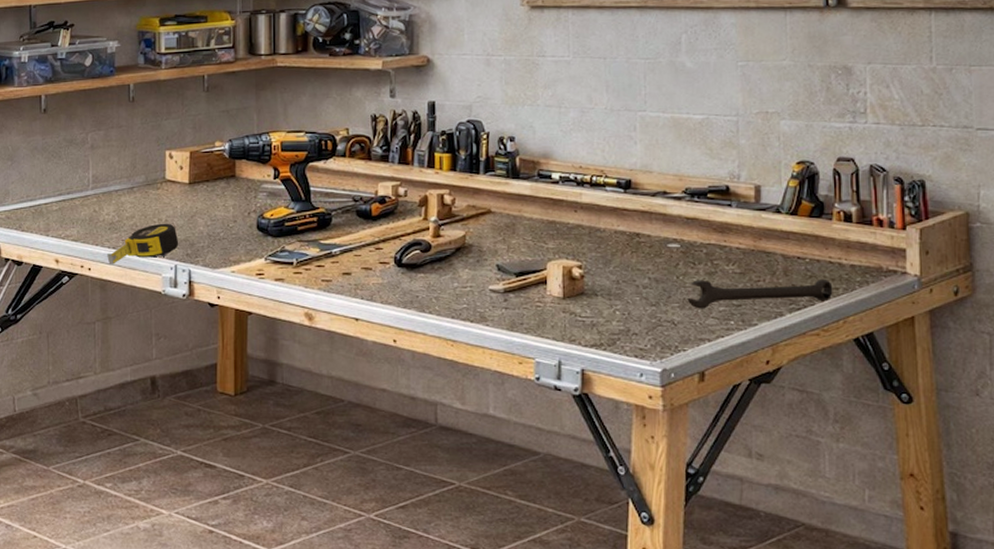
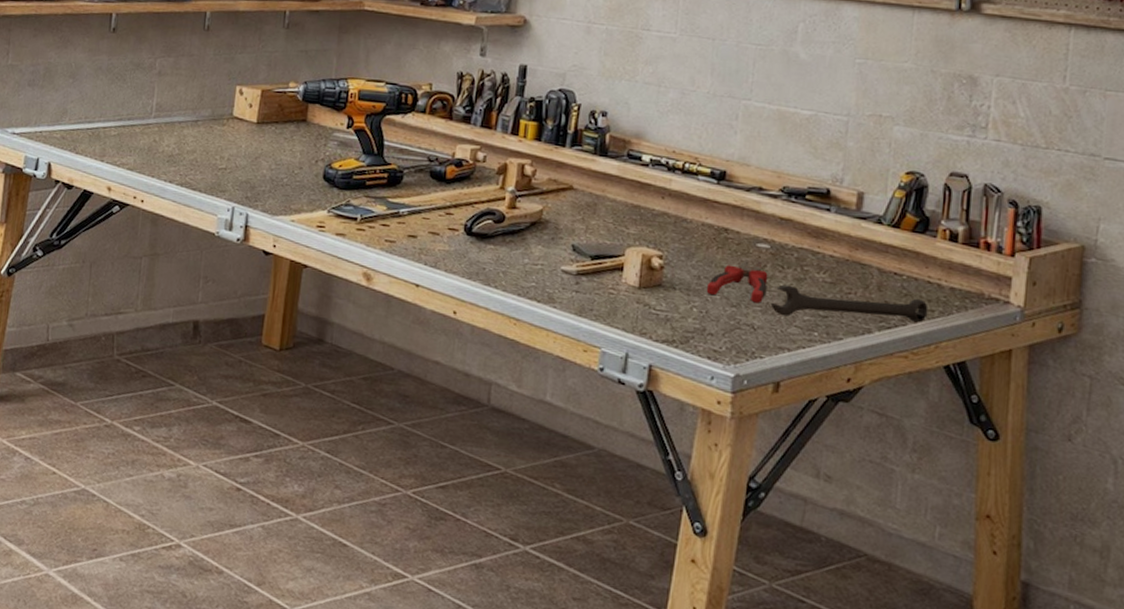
tape measure: present [107,223,179,264] -> none [162,161,240,199]
pliers: none [626,260,682,300] -> present [706,259,768,303]

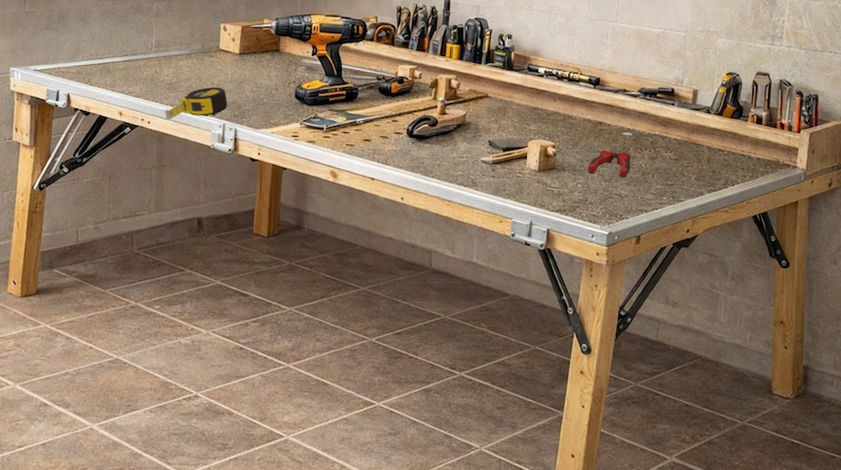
tape measure: none [162,161,240,199] -> present [165,87,228,120]
wrench: present [770,284,929,323] -> none [633,163,742,186]

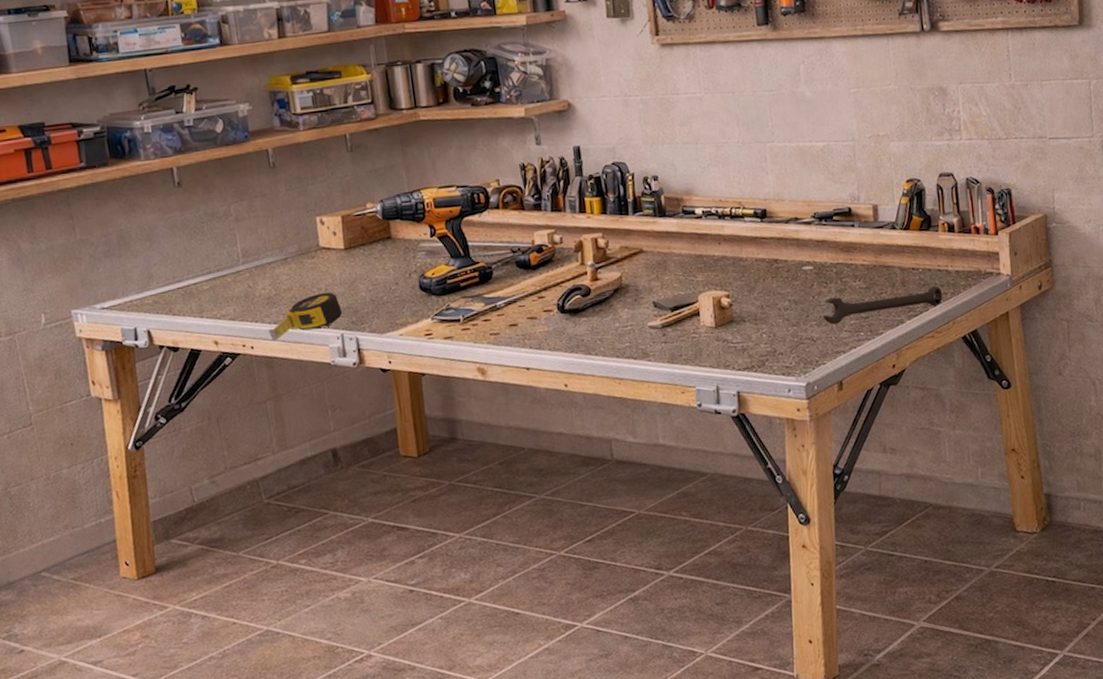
pliers: present [587,145,631,178] -> none [769,282,818,320]
wrench: none [633,163,742,186] -> present [822,285,943,325]

